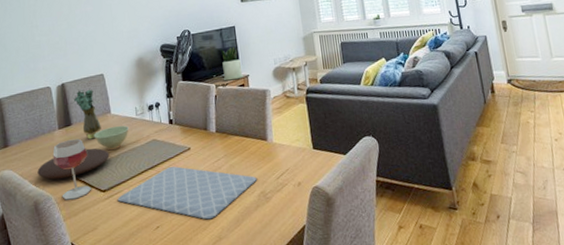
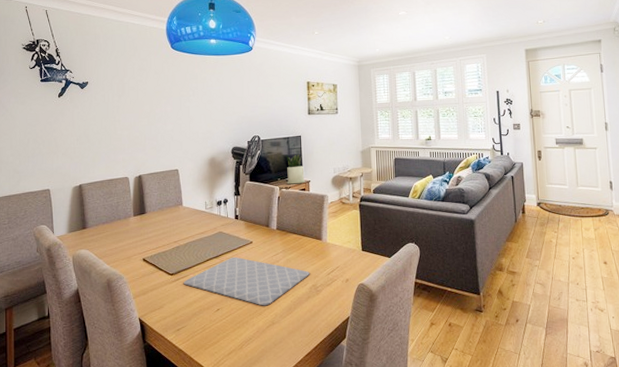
placemat: present [37,148,110,180] -> none [112,235,179,261]
wineglass: present [52,138,92,200] -> none [127,226,161,280]
vase: present [74,89,102,140] -> none [150,181,173,228]
bowl: present [94,125,129,151] -> none [165,217,198,239]

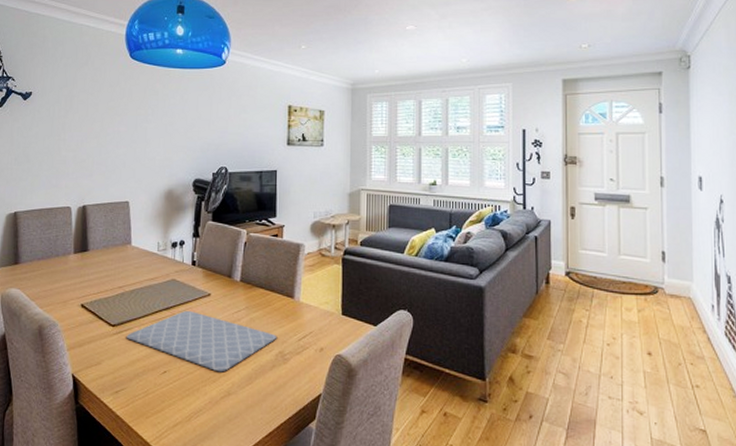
planter: present [286,154,306,185] -> none [256,192,279,229]

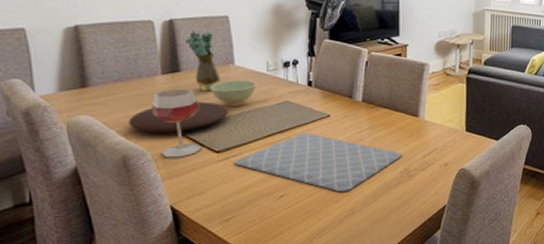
placemat: none [46,278,124,306] -> present [128,101,229,132]
wineglass: none [64,266,101,330] -> present [151,88,203,158]
vase: none [94,214,119,269] -> present [186,29,220,92]
bowl: none [110,259,148,284] -> present [209,80,256,107]

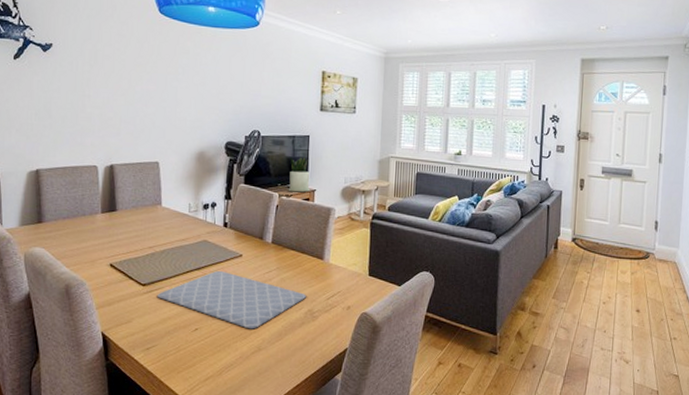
placemat: present [128,101,229,132] -> none [72,238,155,266]
wineglass: present [151,88,203,158] -> none [91,226,131,289]
vase: present [186,29,220,92] -> none [123,173,149,230]
bowl: present [209,80,256,107] -> none [139,220,179,245]
planter: none [378,10,403,48] -> present [288,157,311,193]

